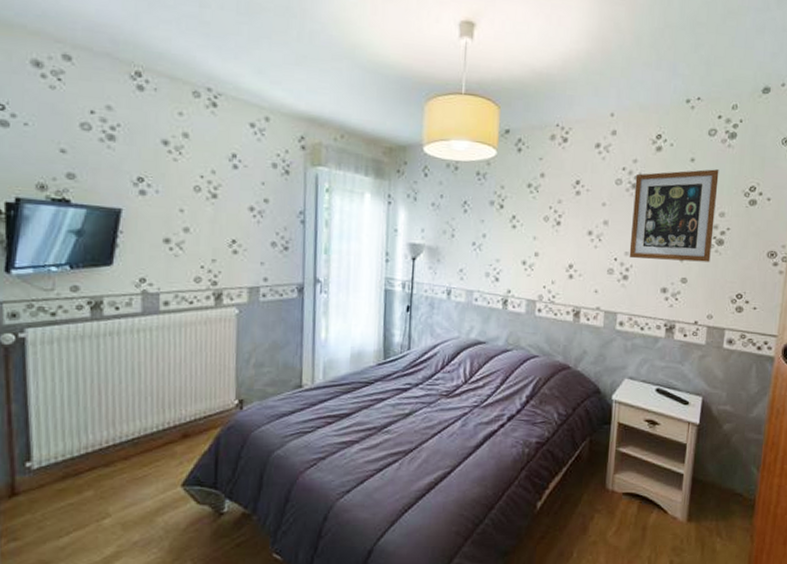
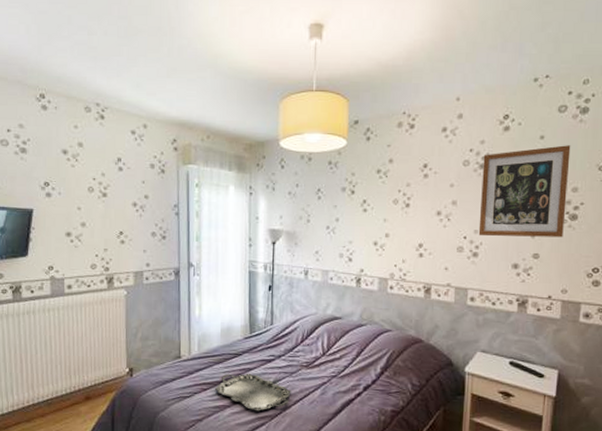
serving tray: none [341,403,428,447] -> present [214,373,291,411]

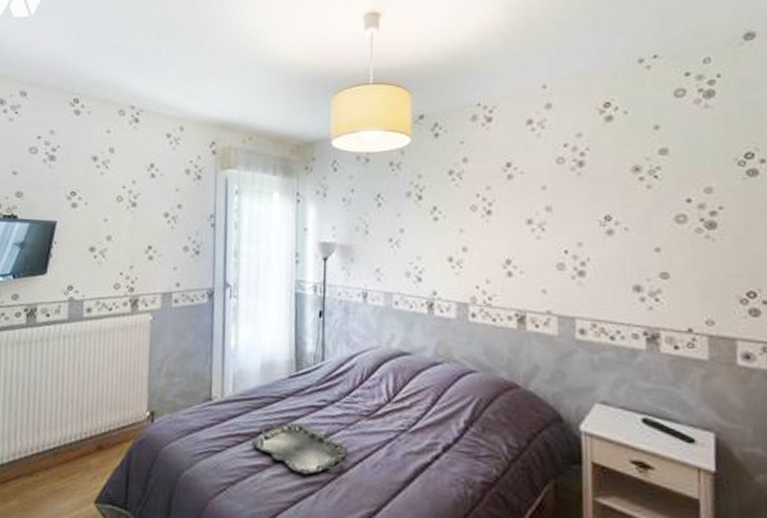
wall art: present [478,145,571,238] -> none [582,136,700,251]

